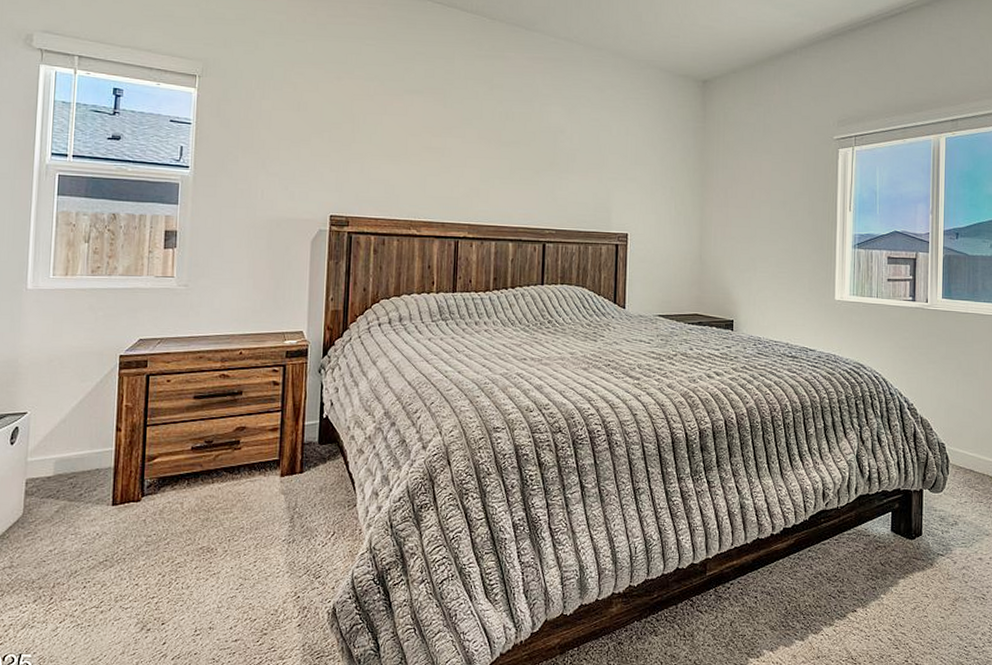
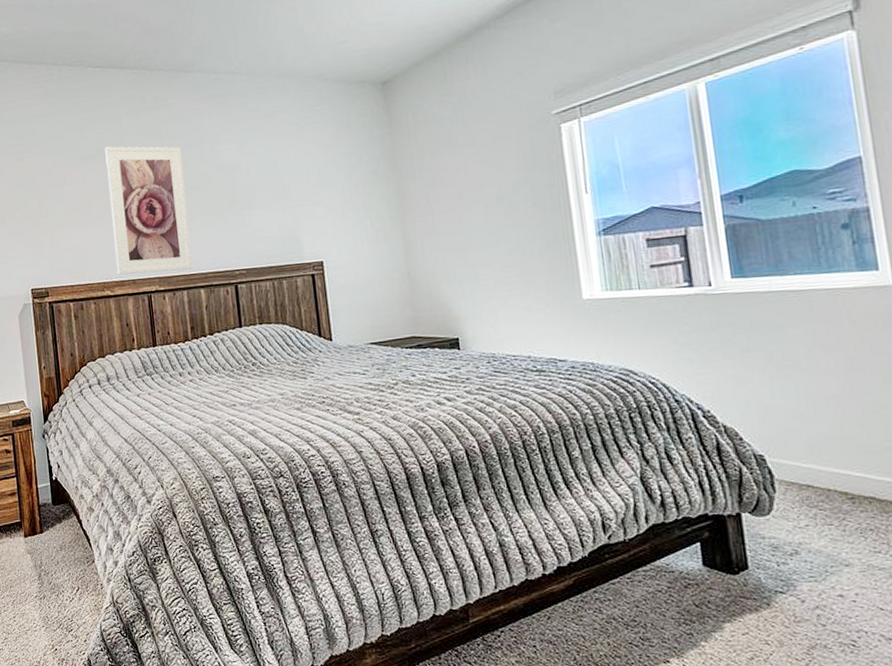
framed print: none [427,84,510,221] -> present [105,146,194,275]

